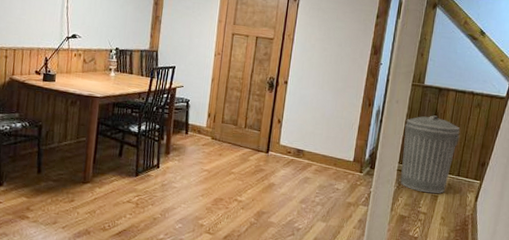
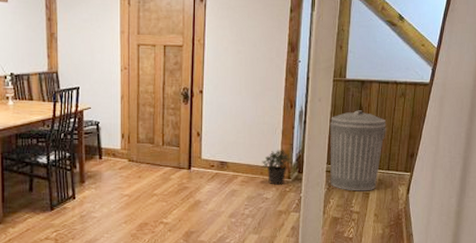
potted plant: none [336,144,367,178] -> present [262,149,294,185]

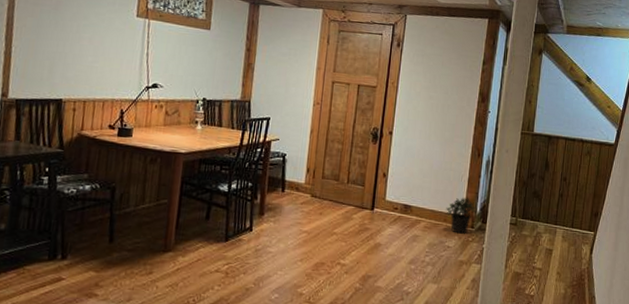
trash can: present [329,110,387,191] -> none [513,164,572,248]

